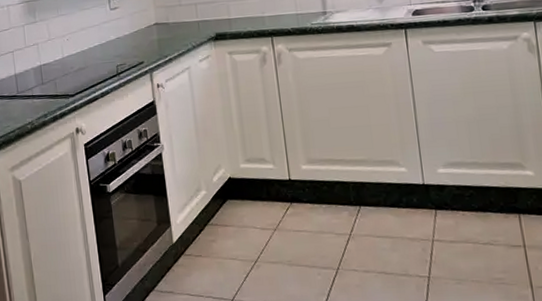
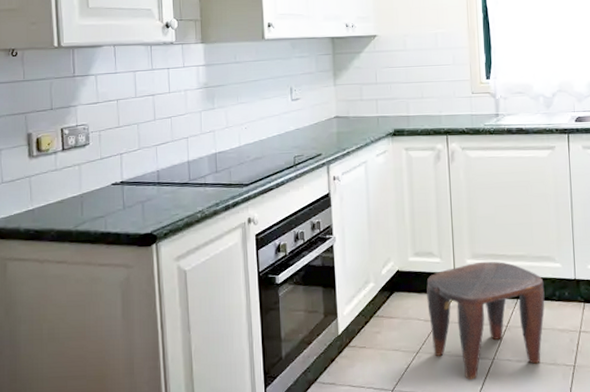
stool: none [261,166,391,291] -> present [427,261,545,381]

